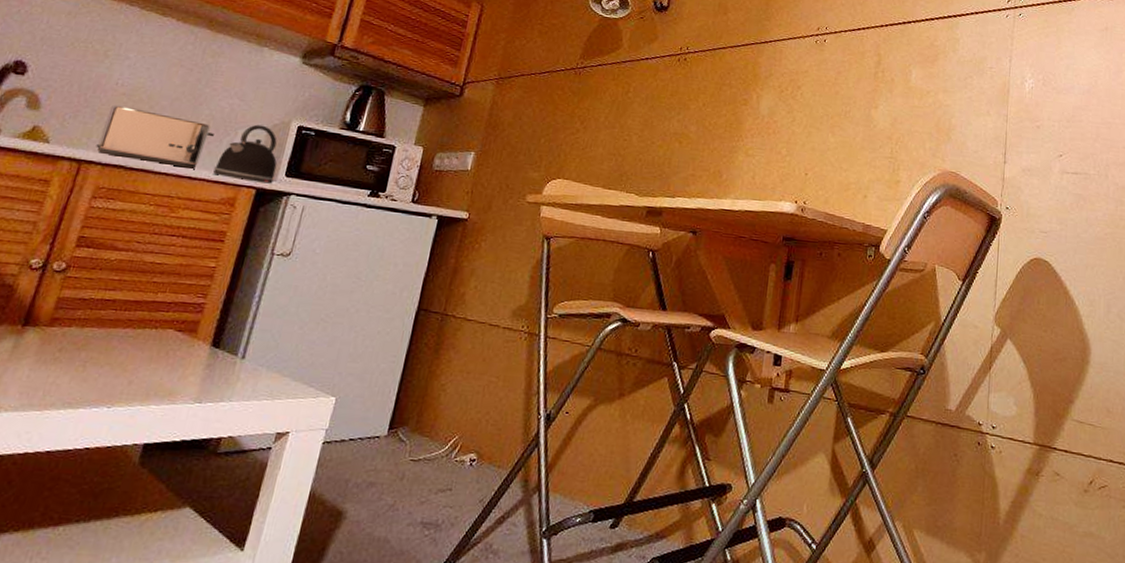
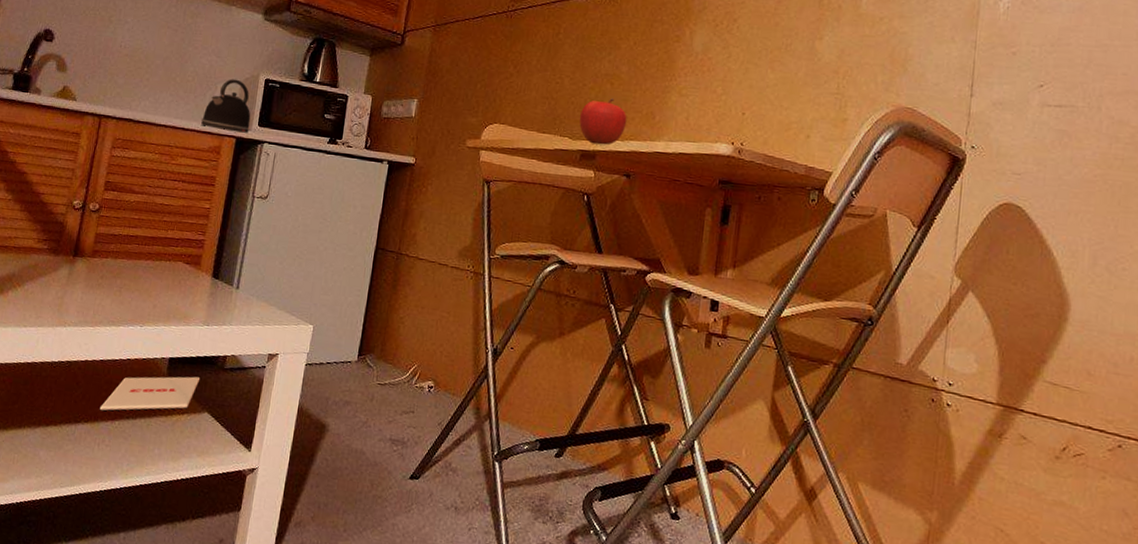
magazine: none [37,464,184,516] -> present [99,376,201,411]
toaster: present [96,104,214,170] -> none [110,65,199,122]
fruit: none [646,156,695,202] -> present [579,98,627,145]

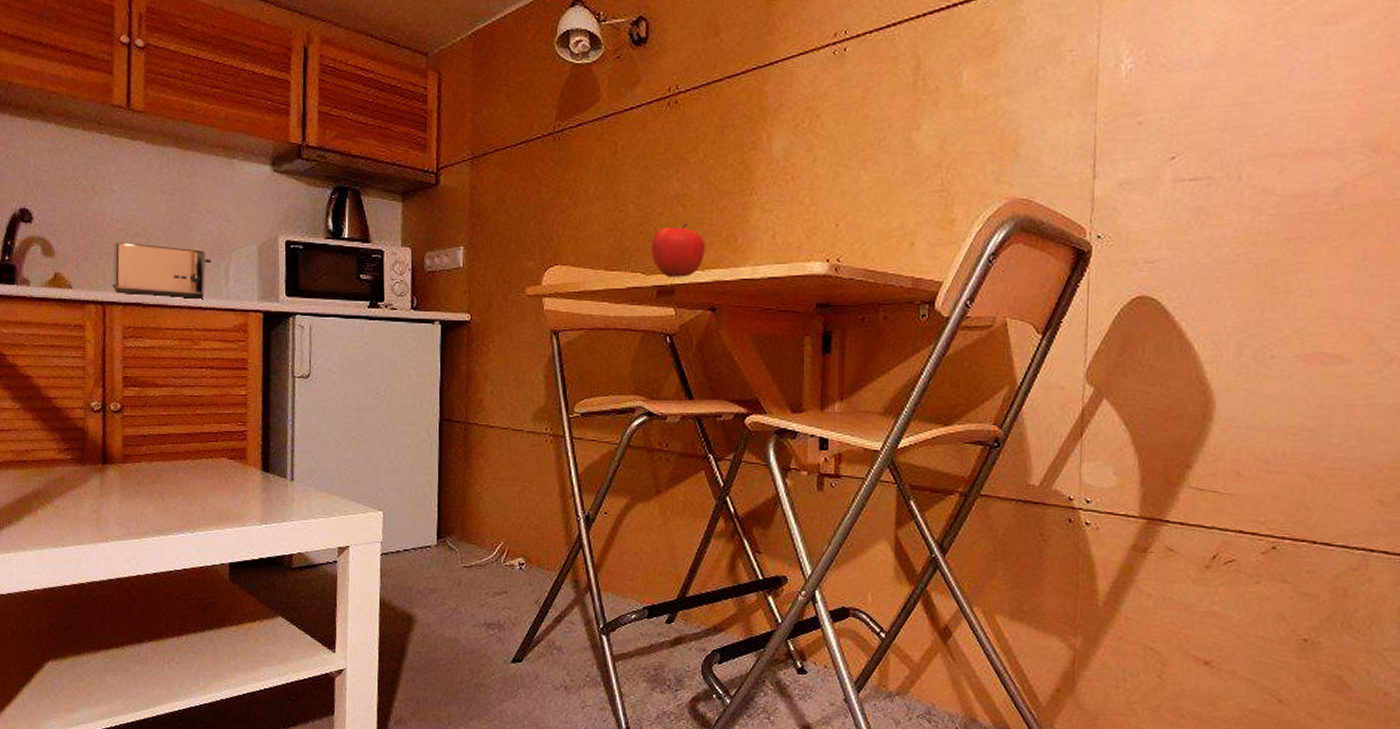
magazine: present [99,376,201,411] -> none [162,580,268,627]
toaster: none [110,65,199,122] -> present [112,241,211,300]
kettle: present [201,79,251,133] -> none [220,244,278,306]

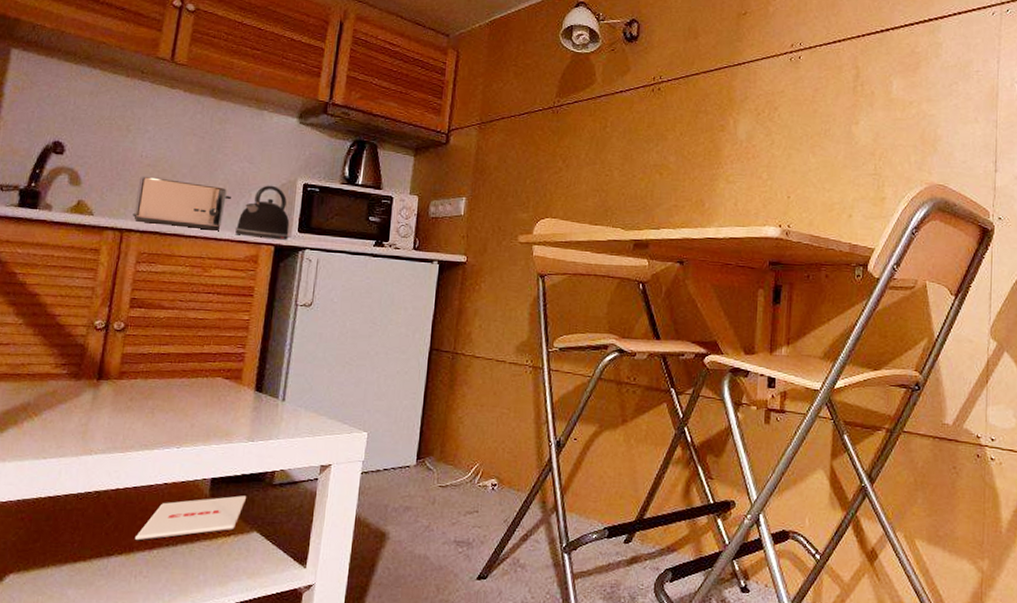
magazine: none [162,580,268,627] -> present [134,495,247,541]
kettle: none [220,244,278,306] -> present [235,185,290,240]
fruit: present [652,223,705,277] -> none [631,188,678,234]

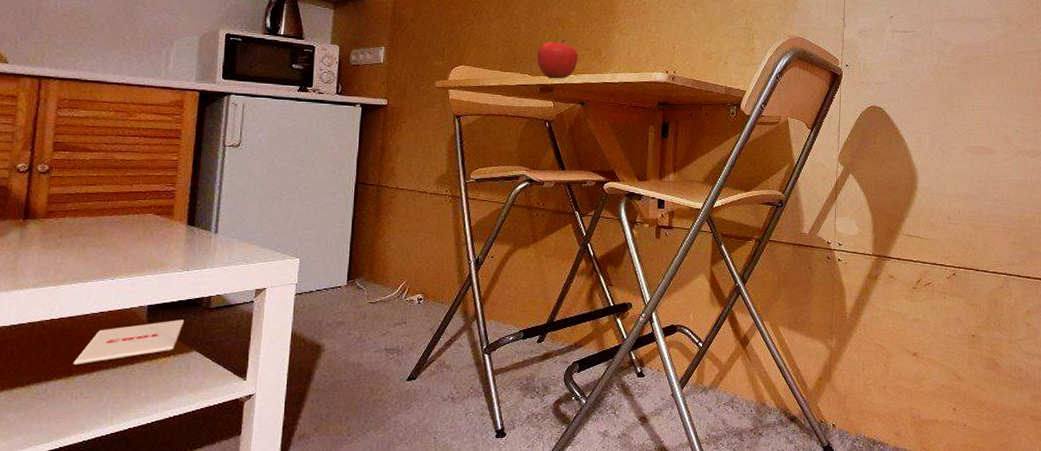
toaster: present [132,176,231,232] -> none [50,25,153,78]
kettle: present [235,185,290,240] -> none [159,35,214,86]
fruit: none [631,188,678,234] -> present [537,39,578,79]

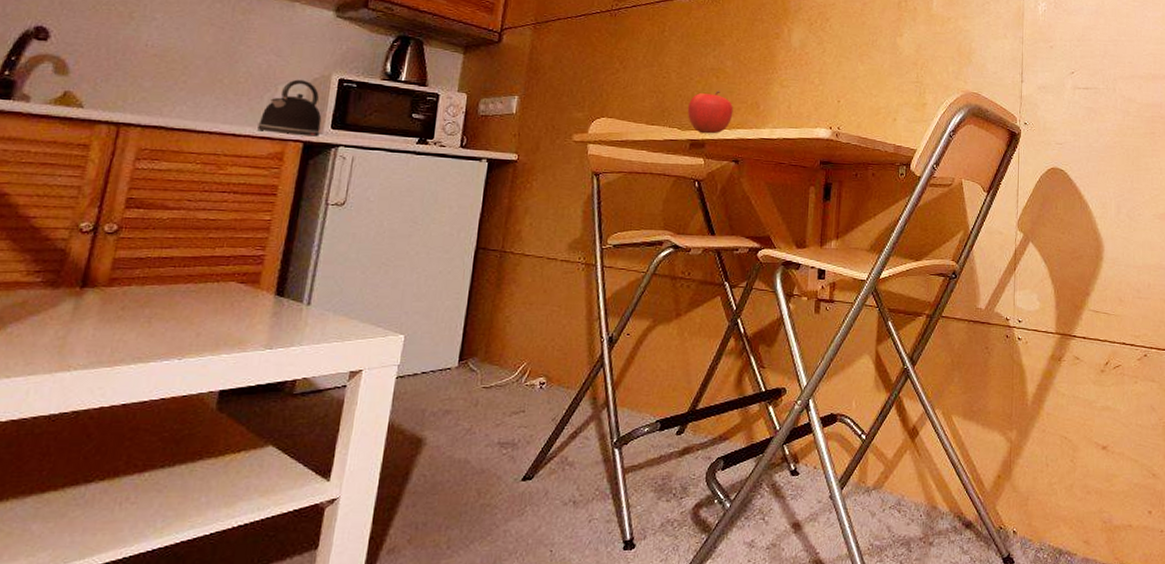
magazine: present [73,320,185,366] -> none [121,408,262,464]
kettle: none [159,35,214,86] -> present [257,79,322,137]

